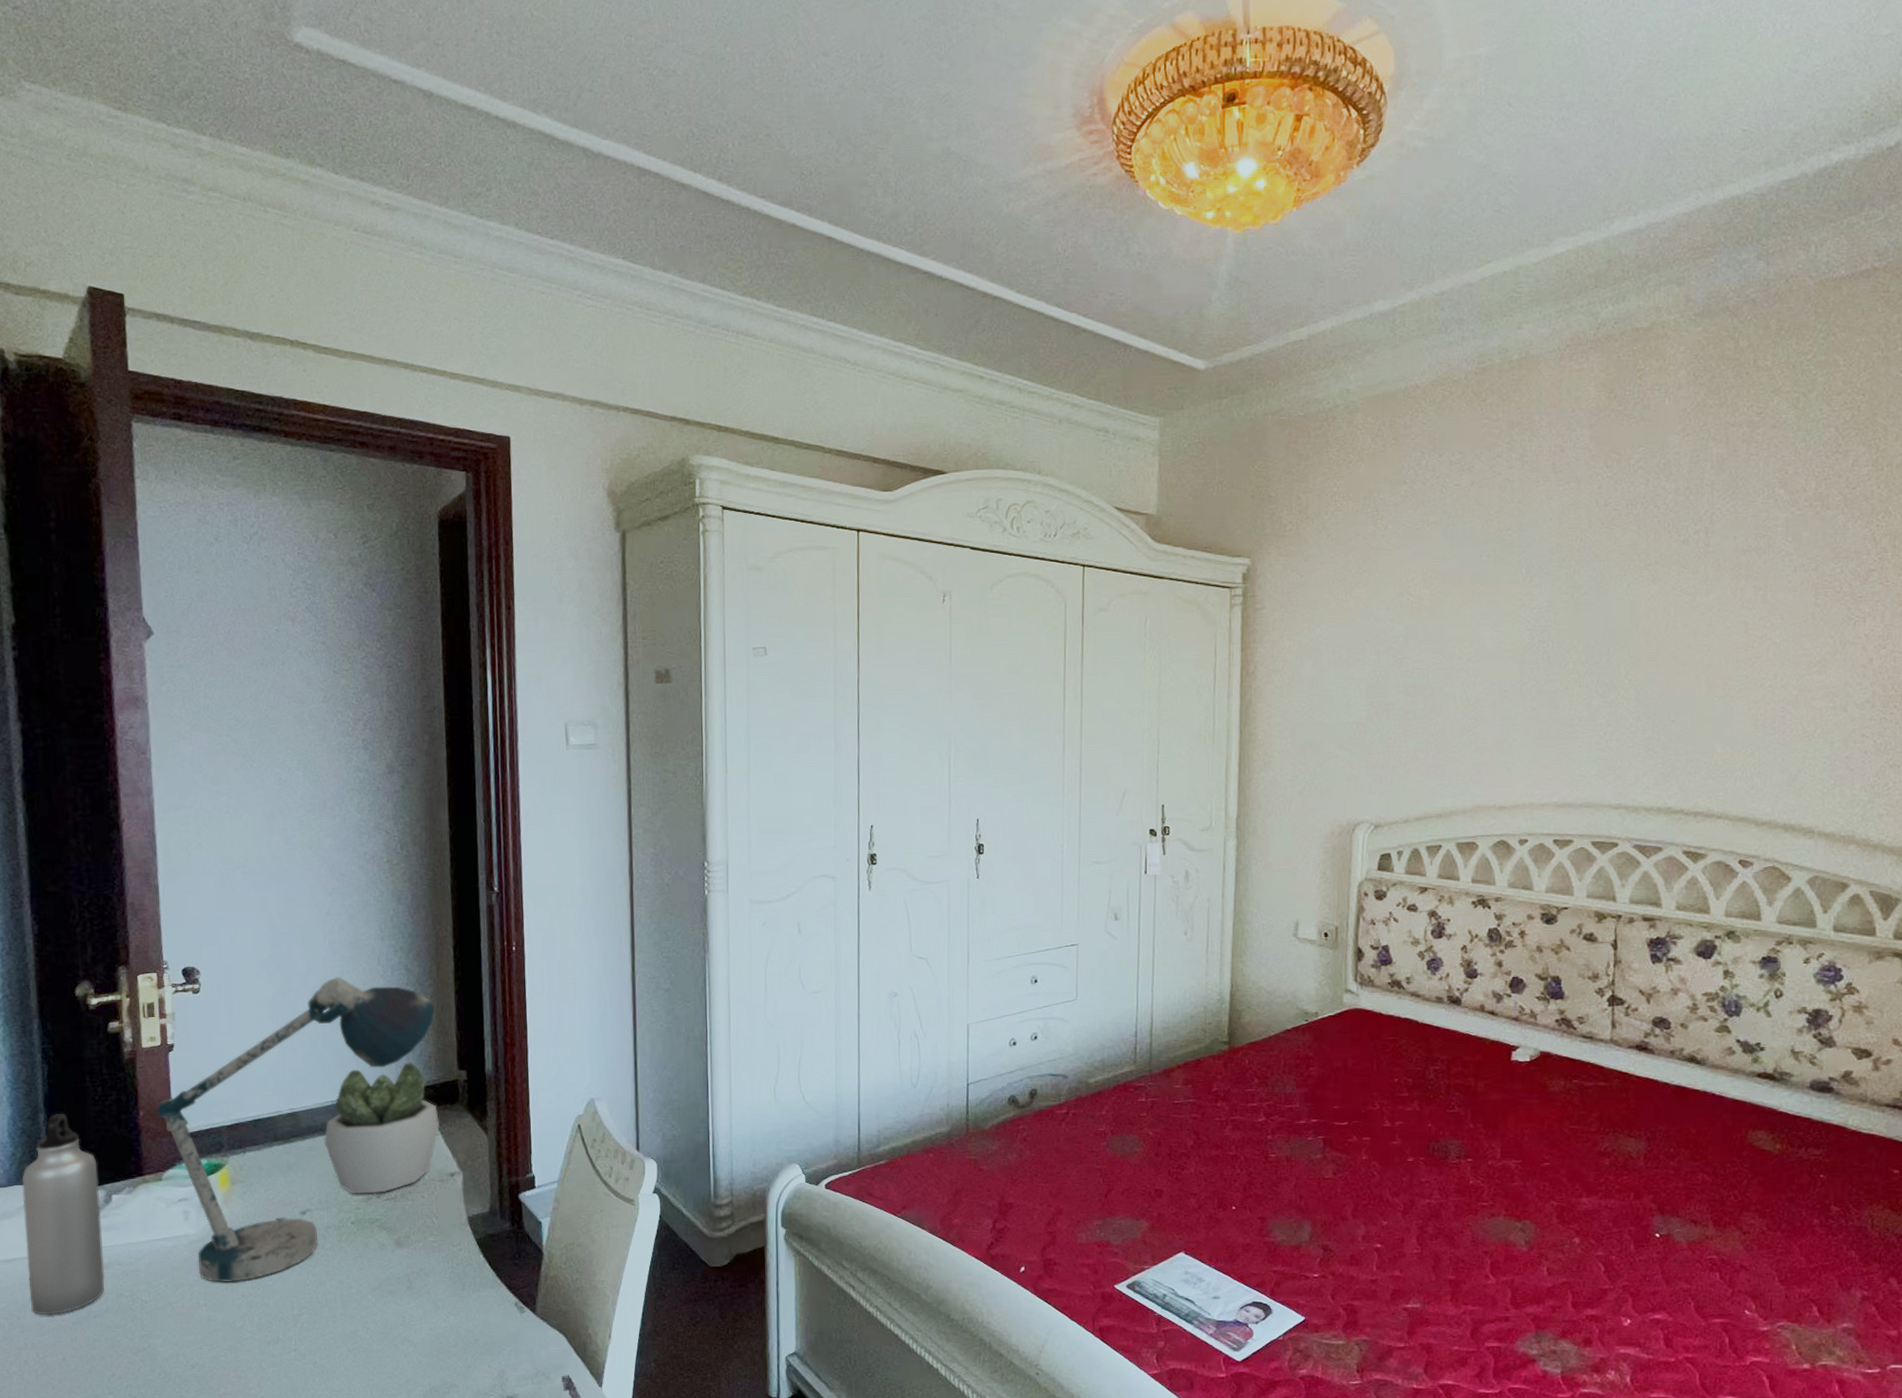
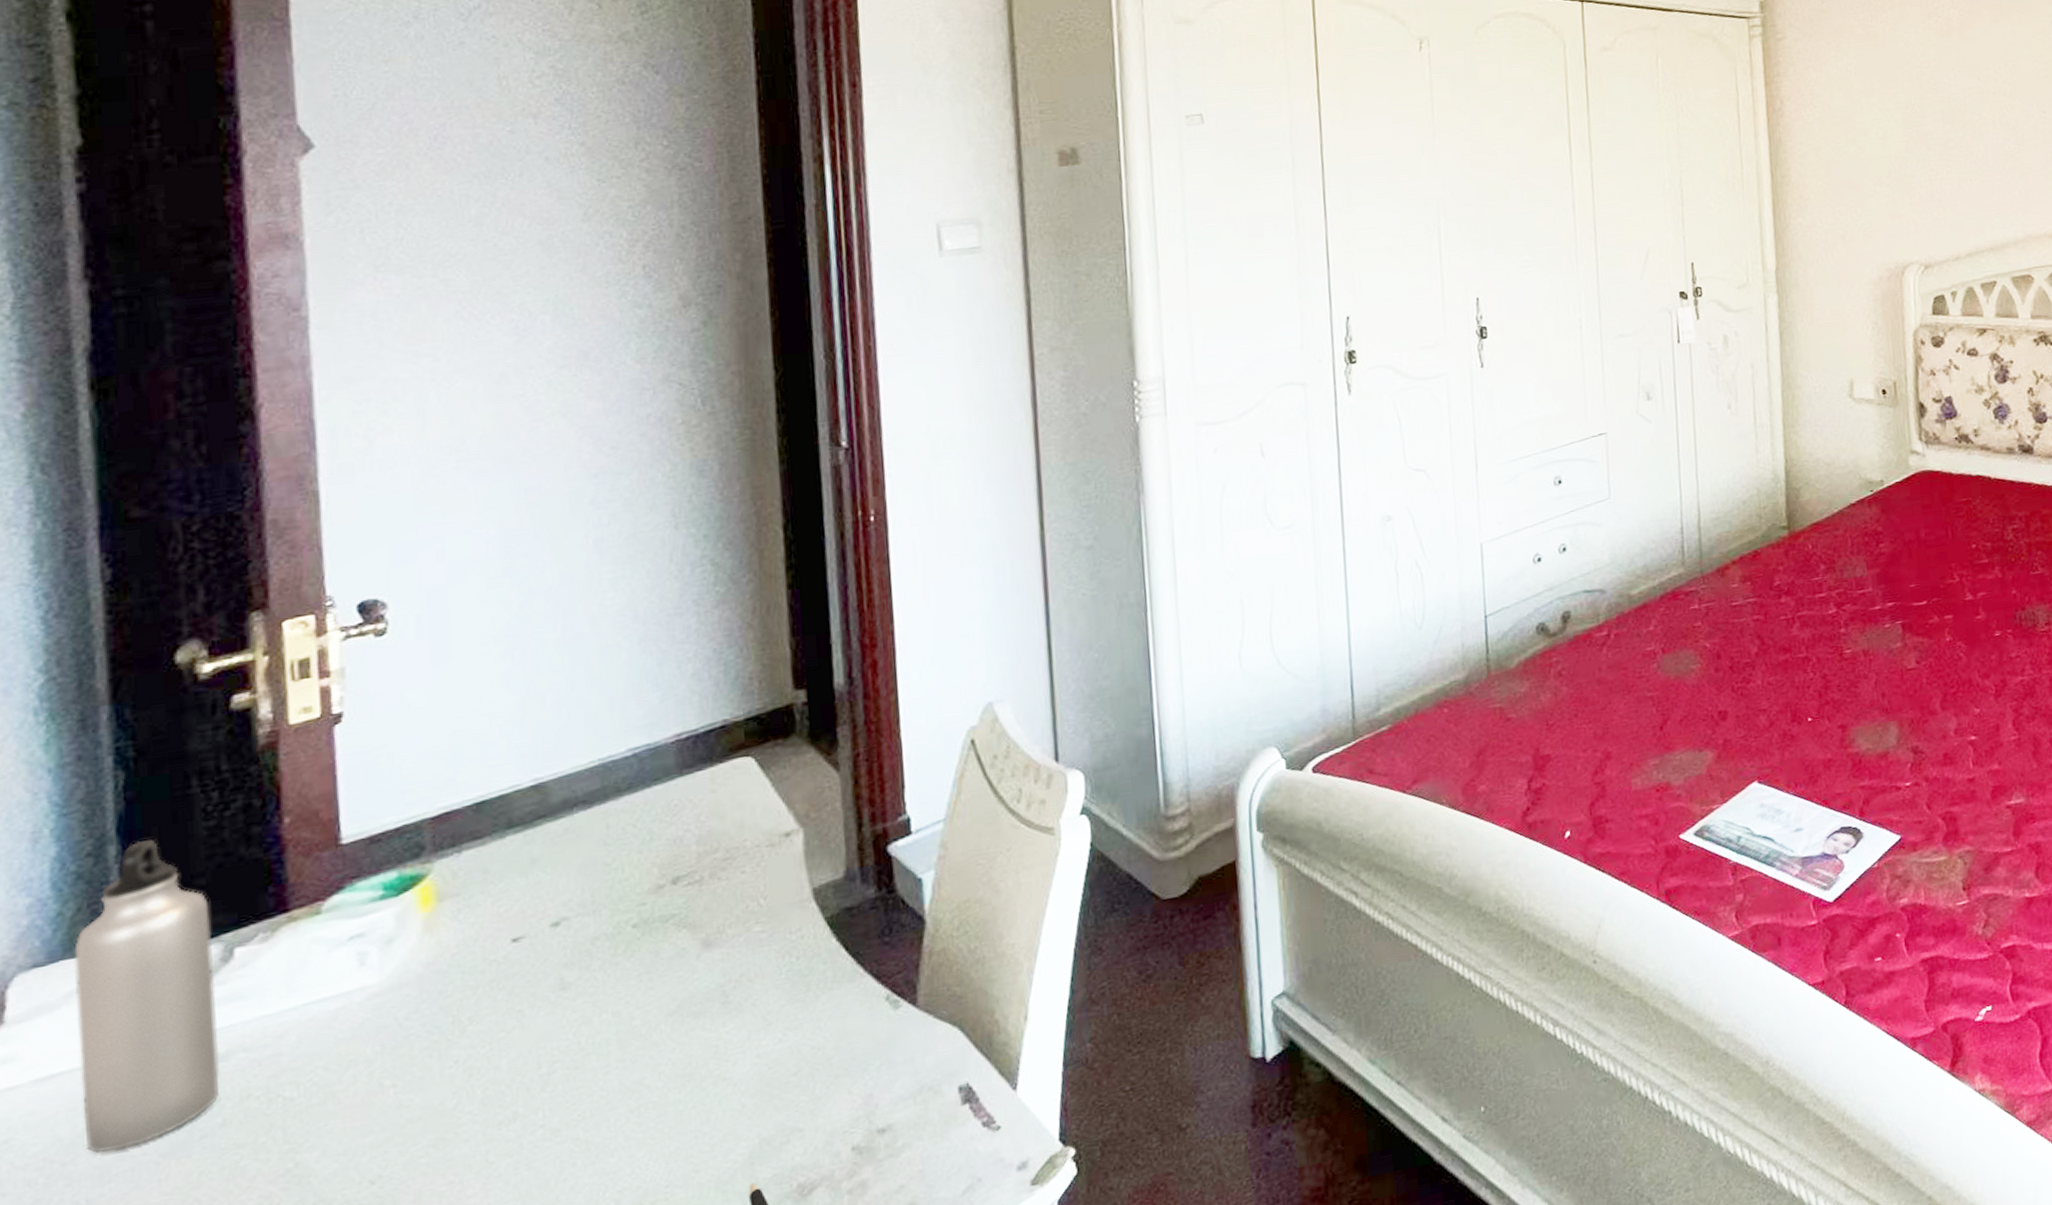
desk lamp: present [156,977,435,1282] -> none [312,586,757,1050]
succulent plant: present [324,1062,440,1194] -> none [588,689,768,885]

